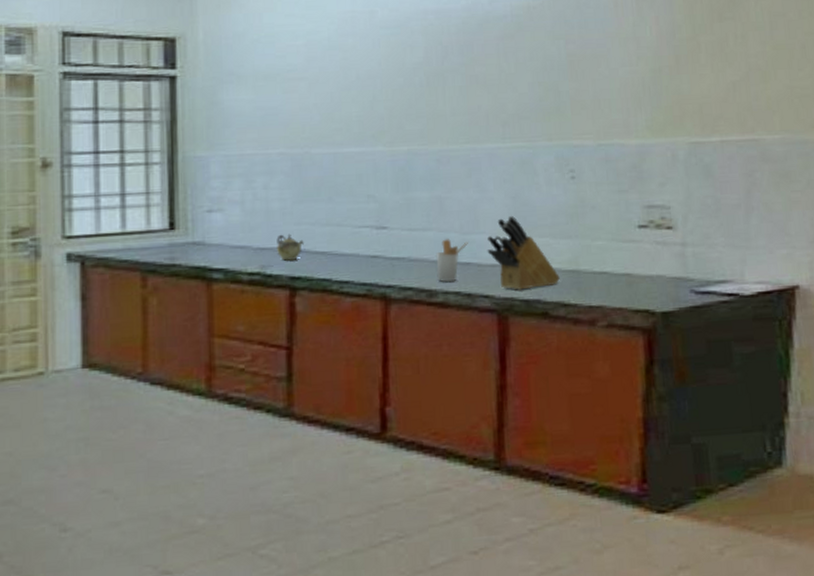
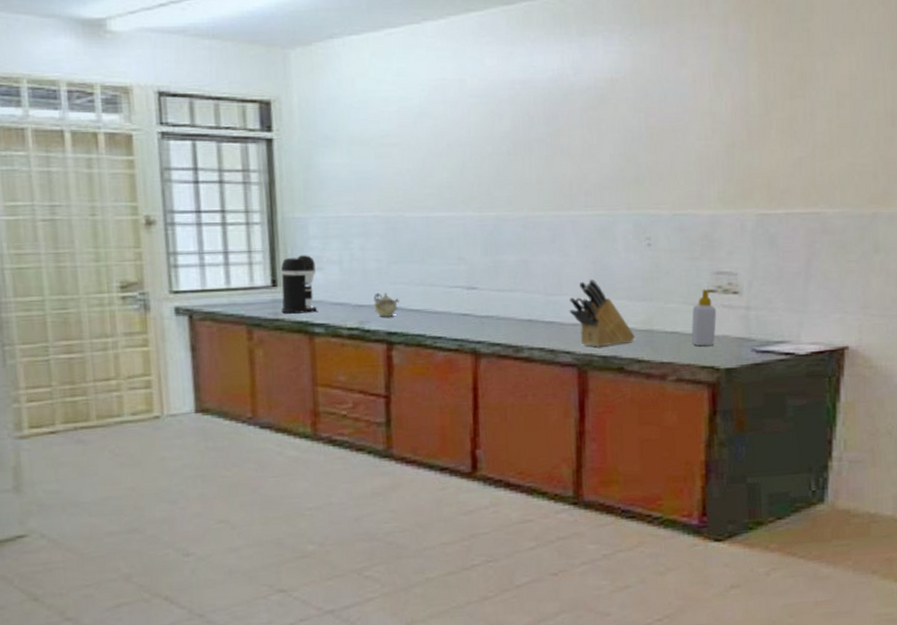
coffee maker: none [177,195,216,259] -> present [280,255,317,314]
utensil holder: present [436,239,468,283] -> none [522,299,552,340]
soap bottle: none [622,224,650,288] -> present [691,289,717,347]

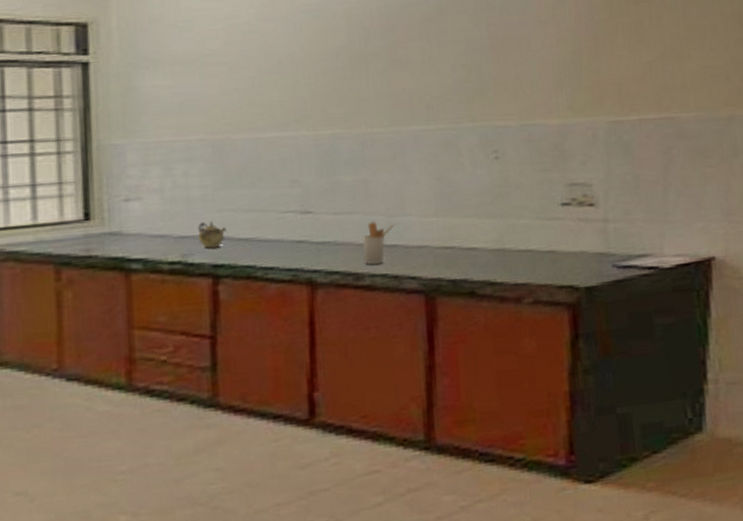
coffee maker: present [280,255,317,314] -> none [93,184,134,250]
utensil holder: none [522,299,552,340] -> present [362,221,394,265]
knife block: present [569,278,635,347] -> none [413,196,486,271]
soap bottle: present [691,289,717,347] -> none [546,202,573,264]

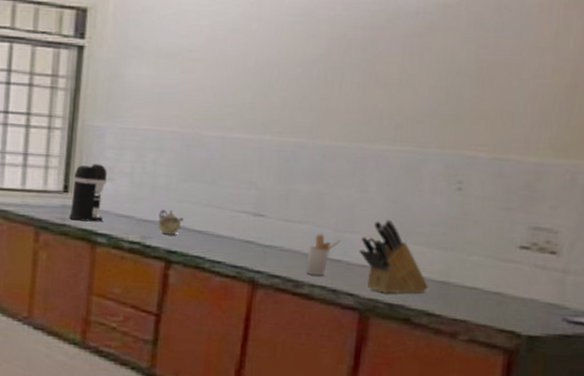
coffee maker: none [93,184,134,250] -> present [68,164,107,222]
knife block: none [413,196,486,271] -> present [359,219,428,294]

